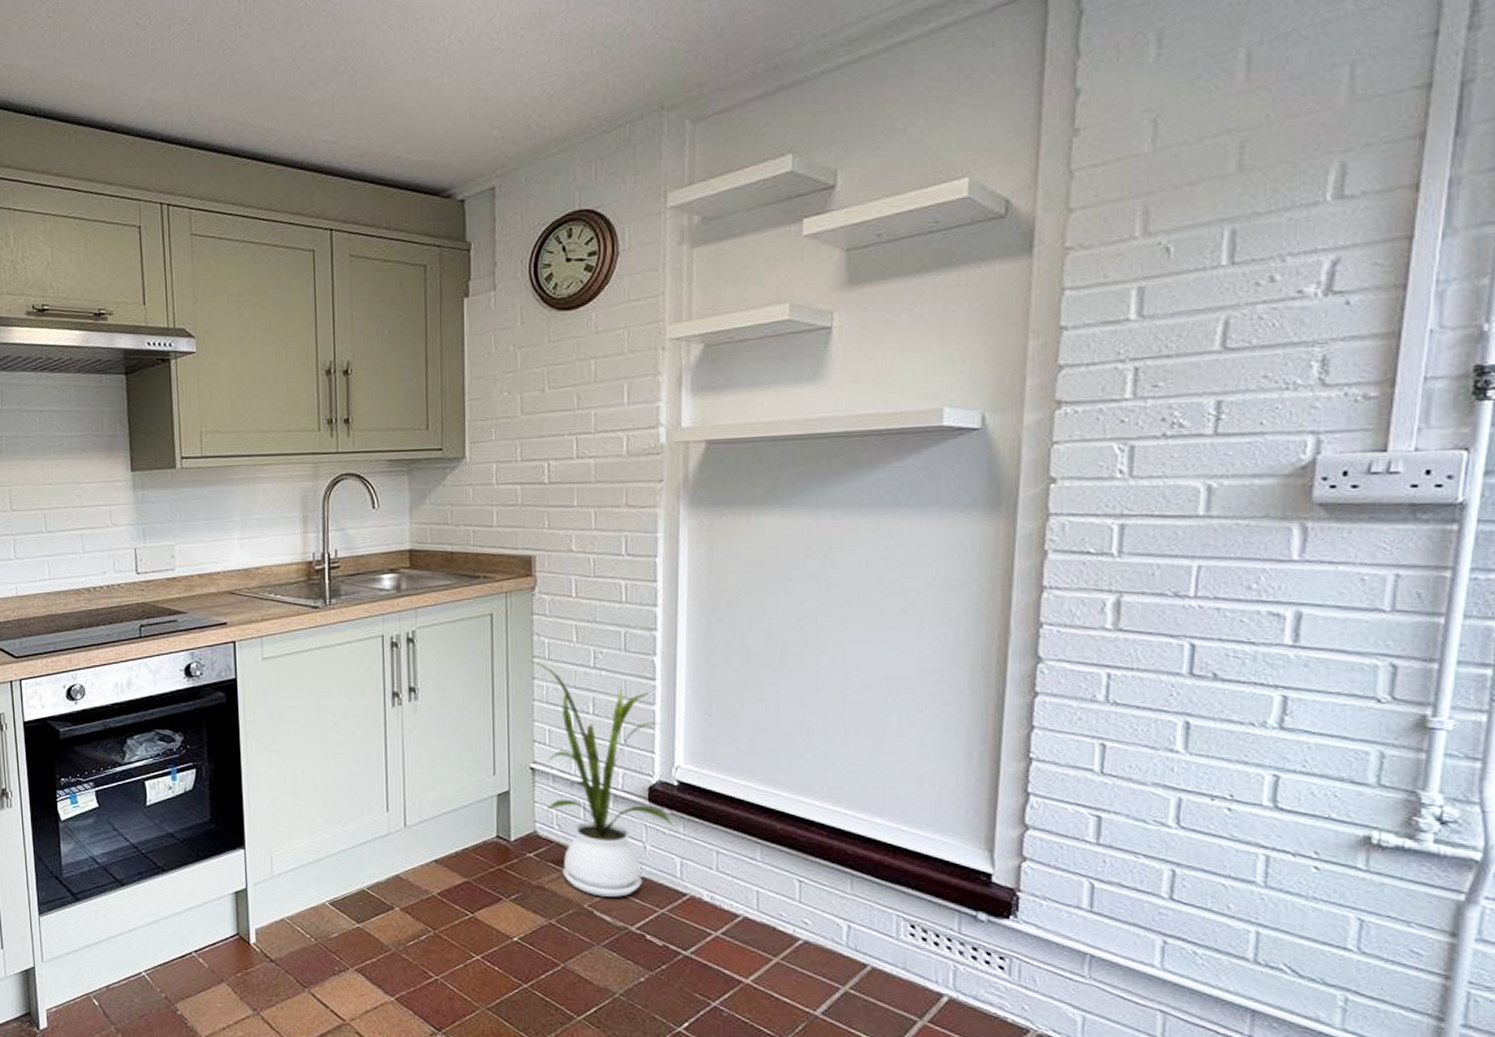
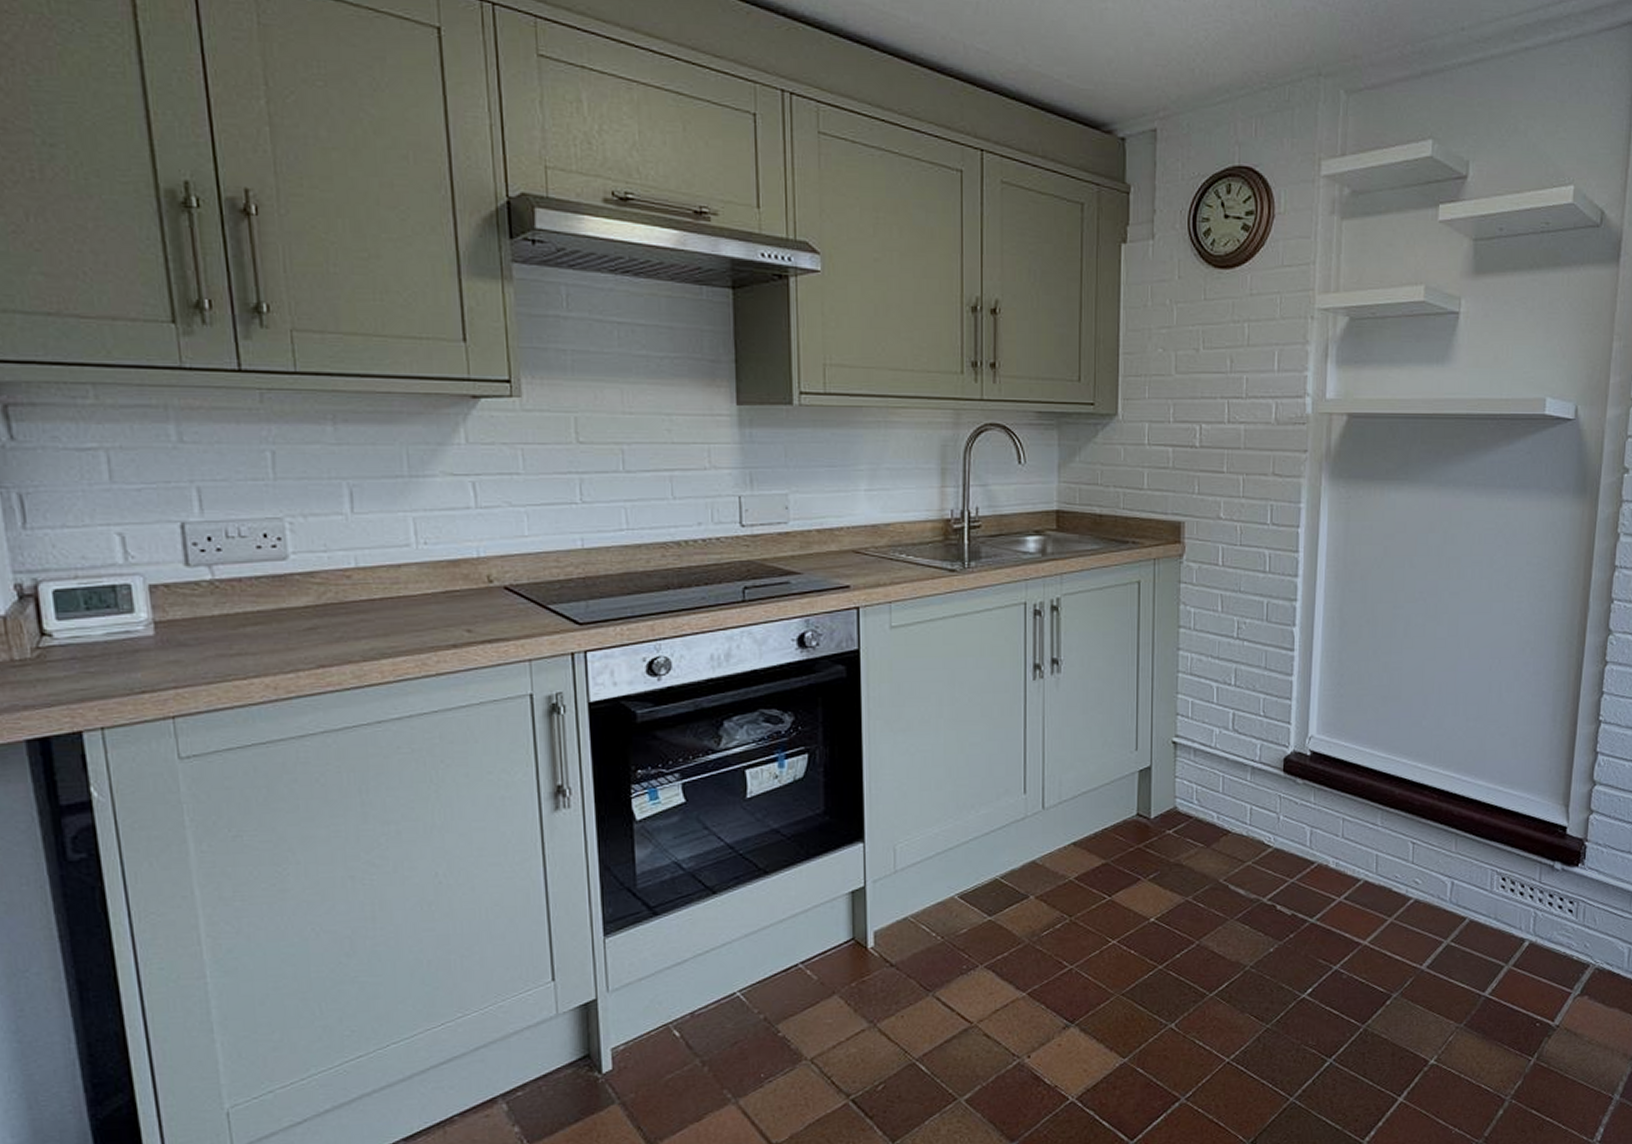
house plant: present [530,660,674,897] -> none [1176,630,1305,870]

